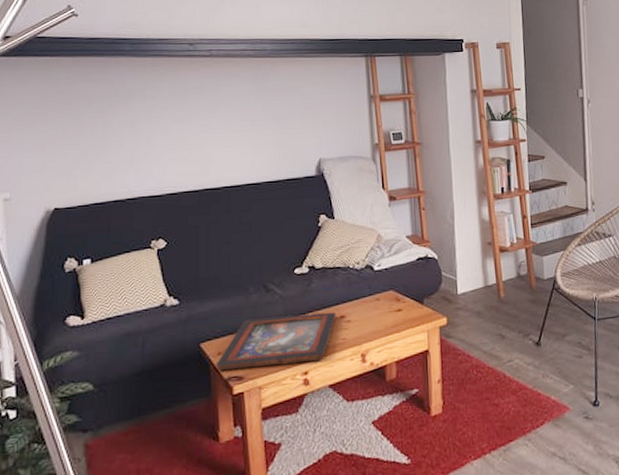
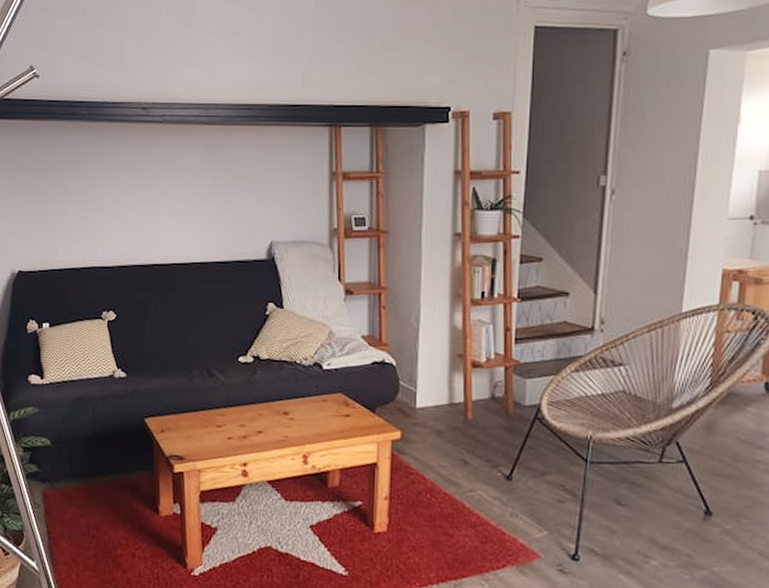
decorative tray: present [216,312,336,371] -> none [158,402,279,455]

